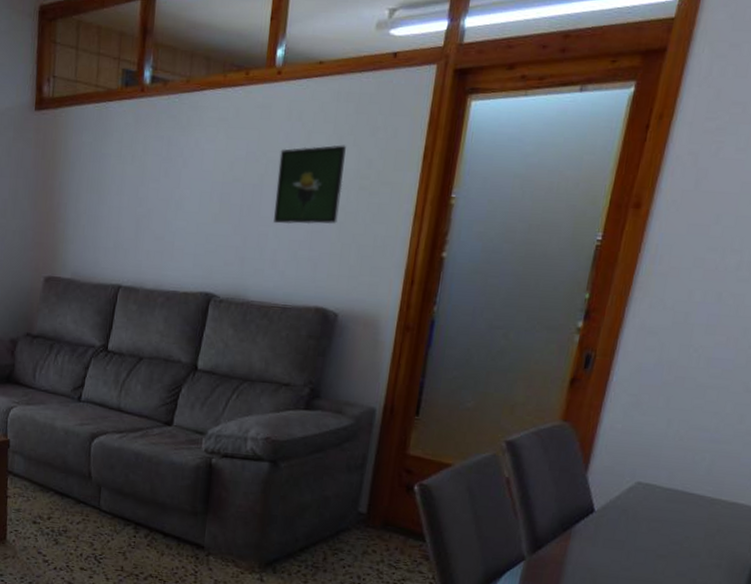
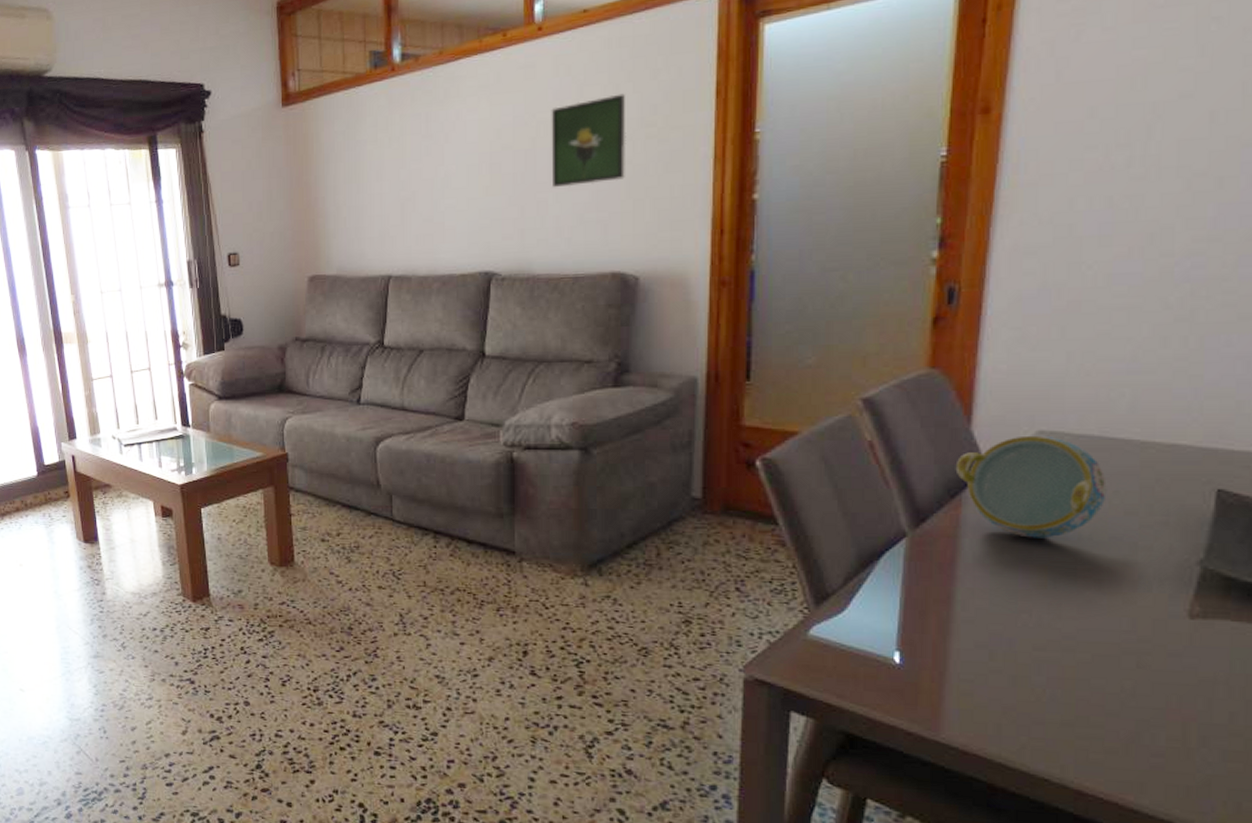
decorative bowl: none [570,485,682,571] -> present [955,435,1107,538]

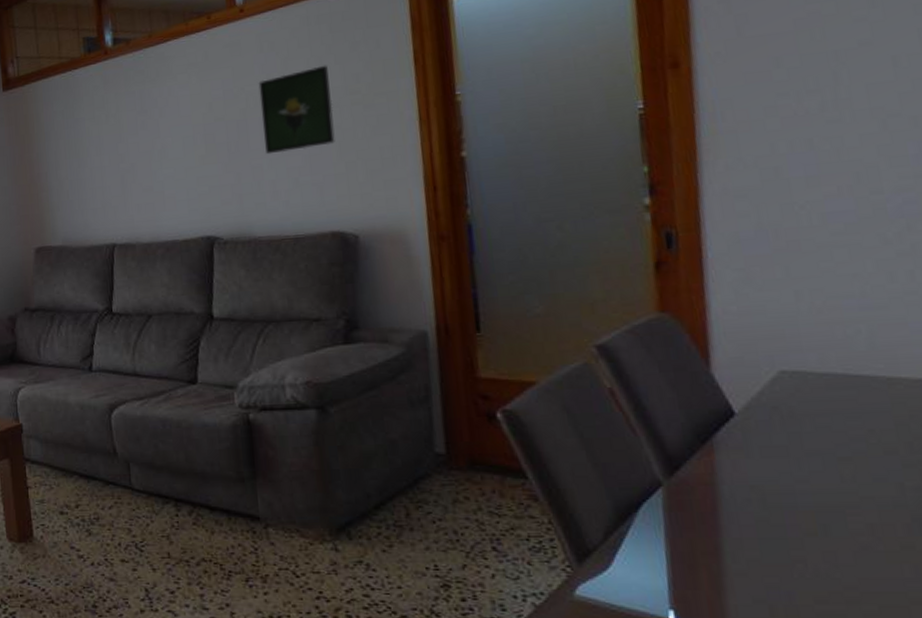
decorative bowl: present [955,435,1107,538] -> none [701,375,862,483]

